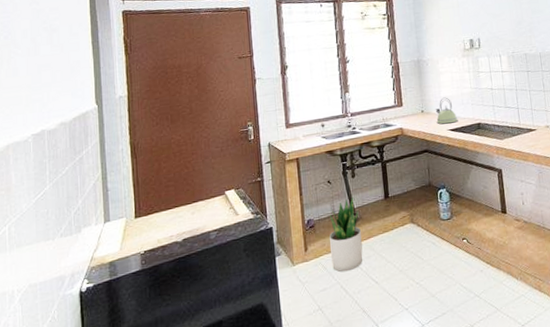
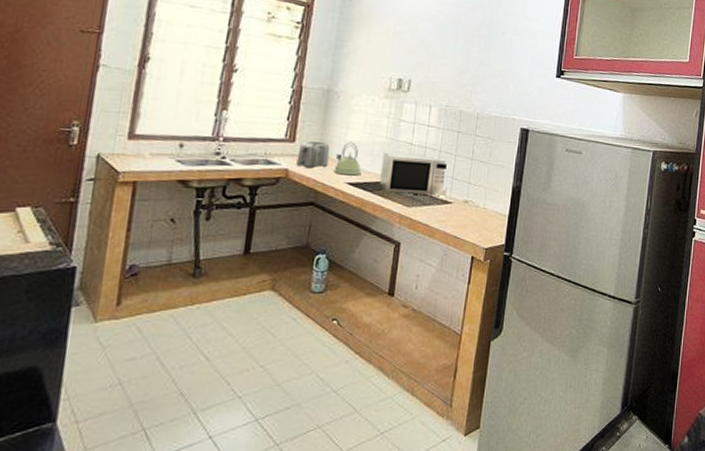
planter: present [329,197,363,272] -> none [151,245,205,340]
toaster: none [406,101,432,125] -> present [296,141,330,170]
microwave: none [471,94,530,131] -> present [379,150,449,196]

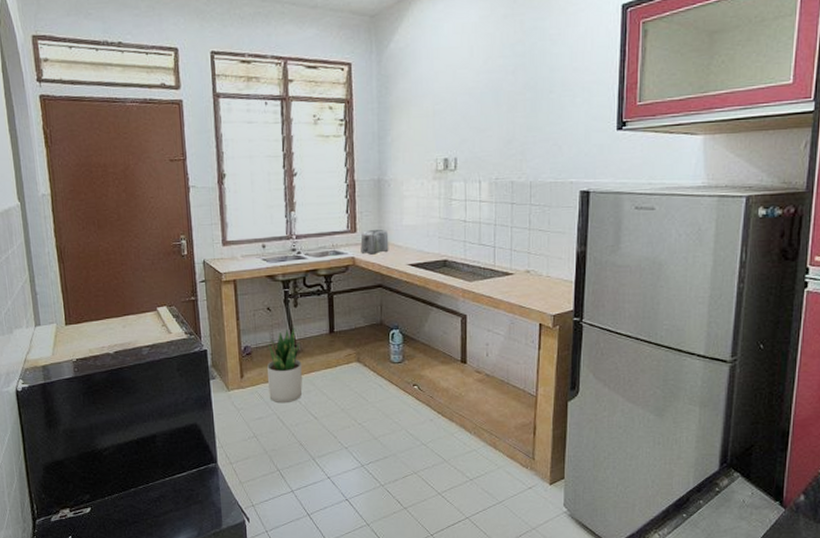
planter: none [151,245,205,340] -> present [266,328,303,404]
kettle: present [333,142,362,176] -> none [394,226,421,258]
microwave: present [379,150,449,196] -> none [438,229,507,270]

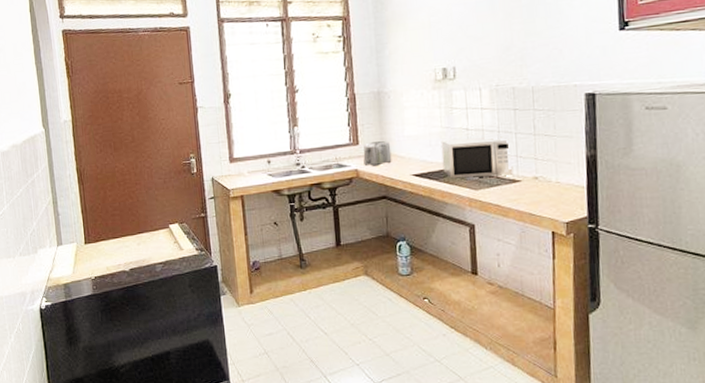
planter: present [266,328,303,404] -> none [275,242,311,319]
microwave: none [438,229,507,270] -> present [441,136,514,179]

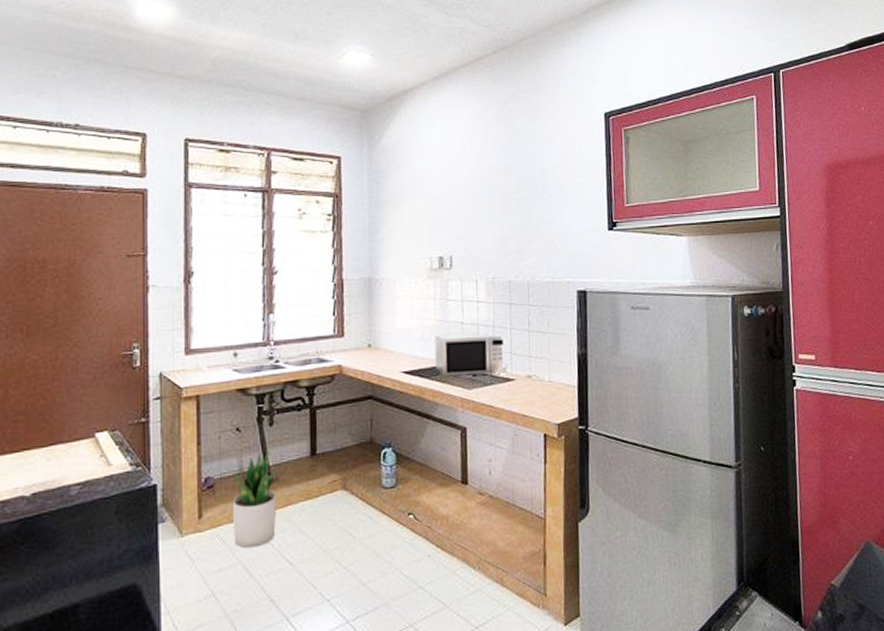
planter: none [275,242,311,319] -> present [232,452,277,548]
toaster: present [363,140,392,167] -> none [348,332,381,363]

